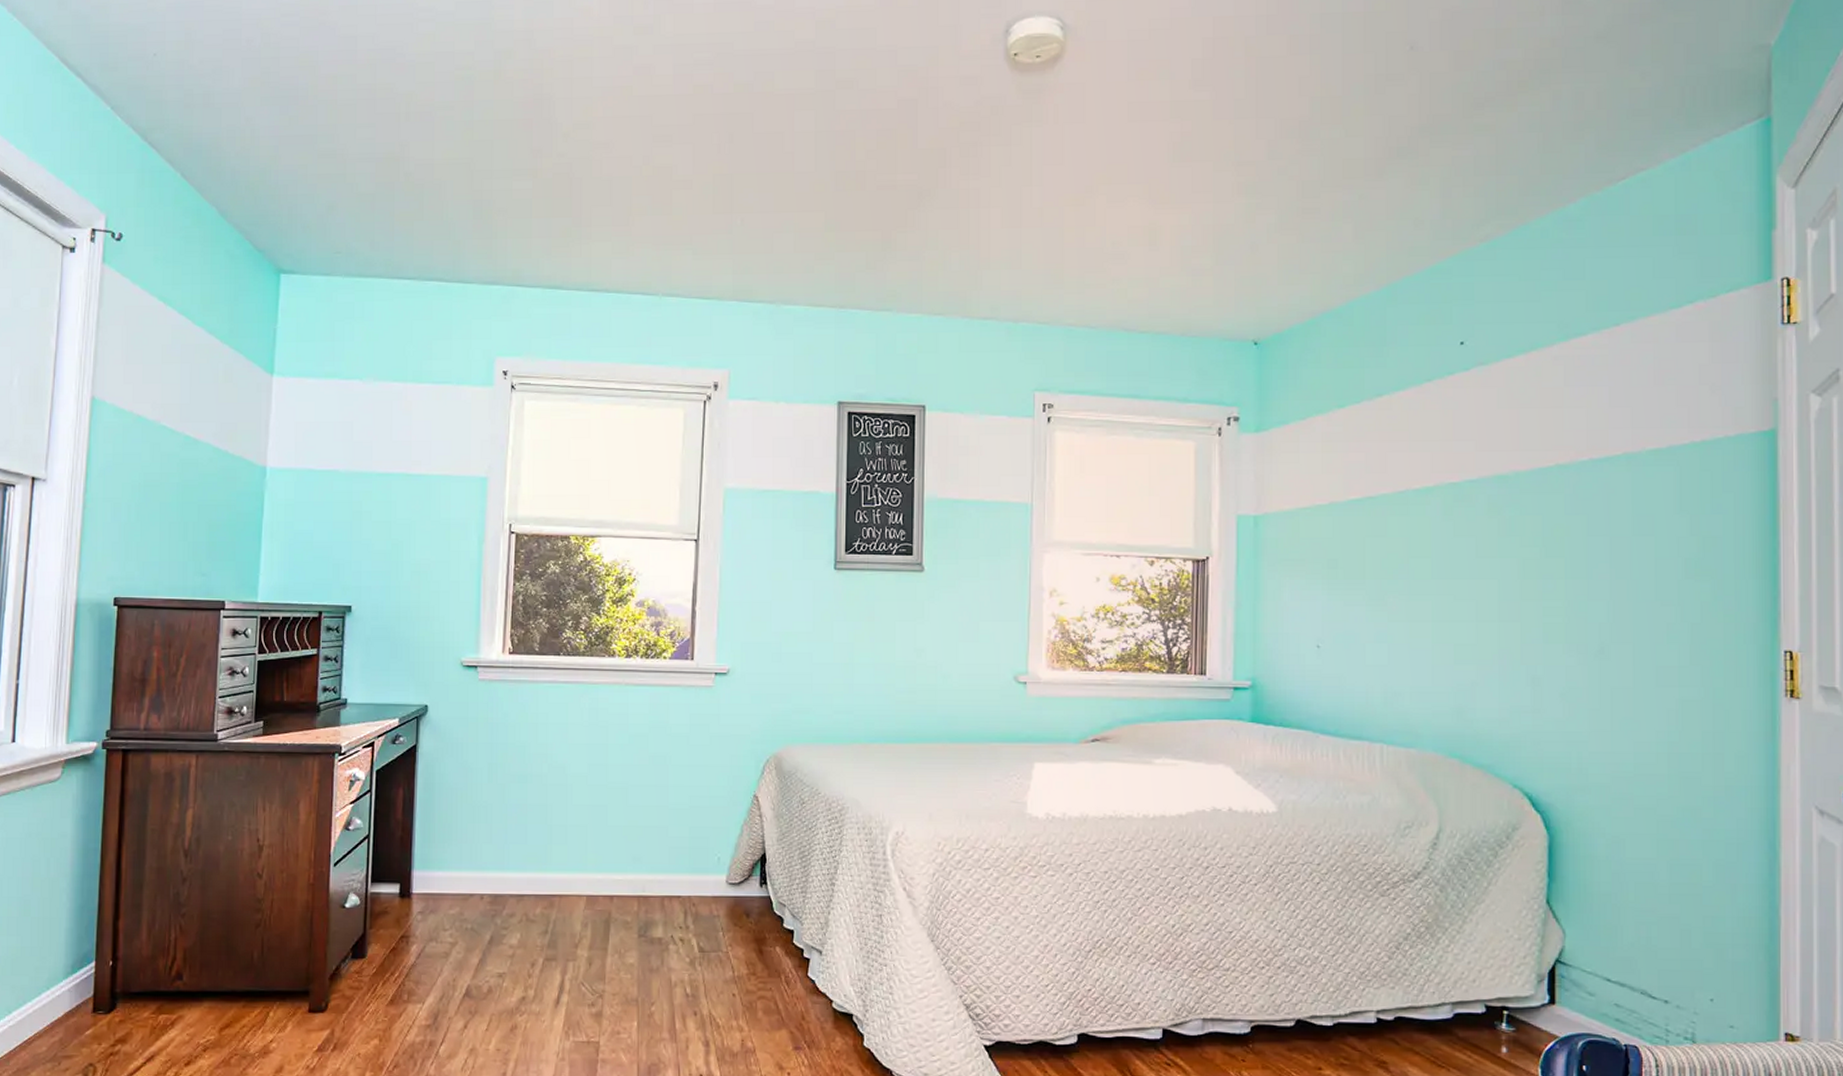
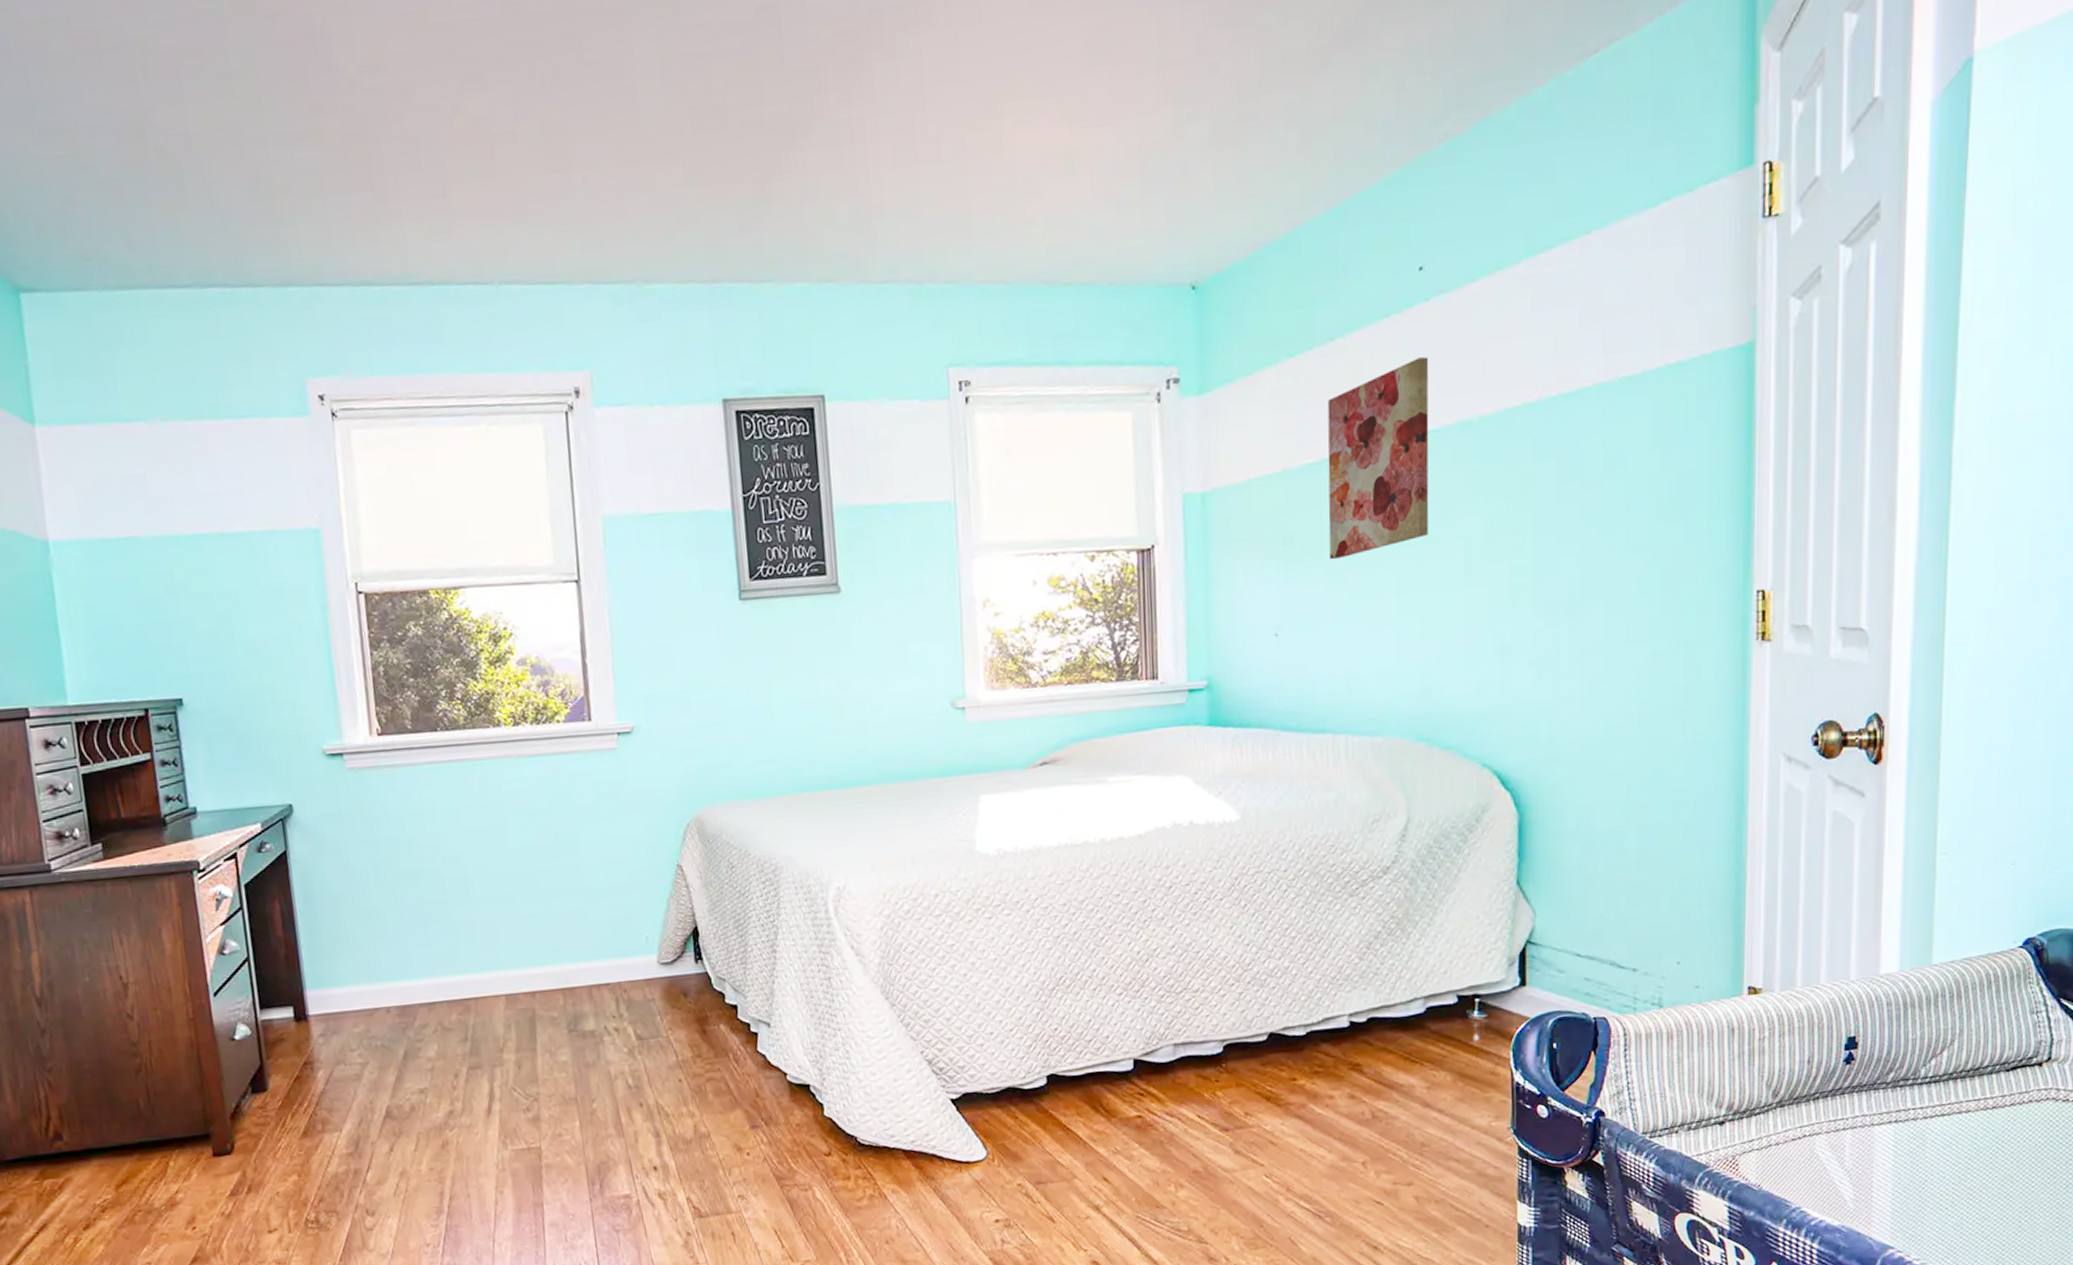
wall art: none [1371,417,1468,585] -> present [1327,357,1429,560]

